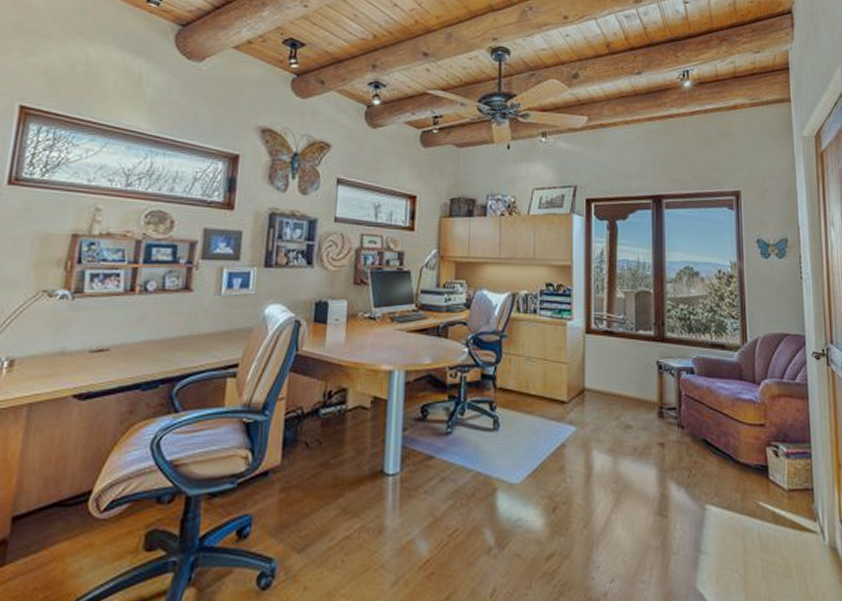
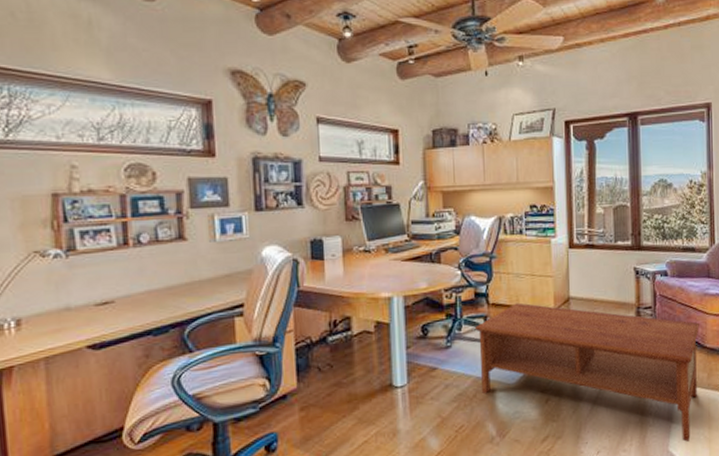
coffee table: none [478,389,731,579] -> present [474,303,699,442]

